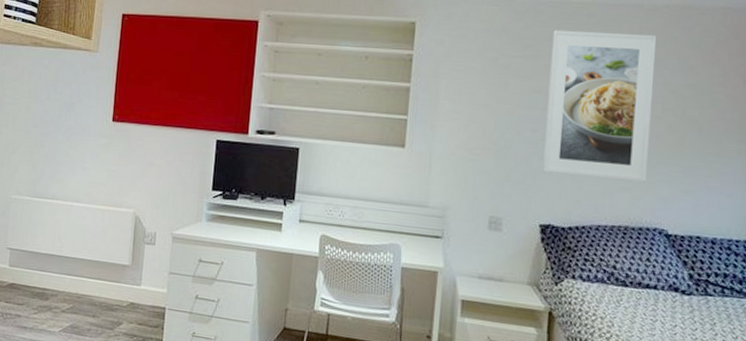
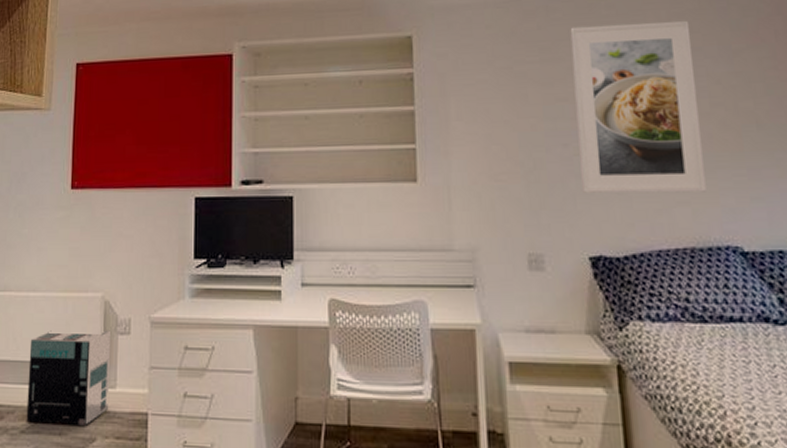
cardboard box: none [66,235,140,312] -> present [26,330,112,426]

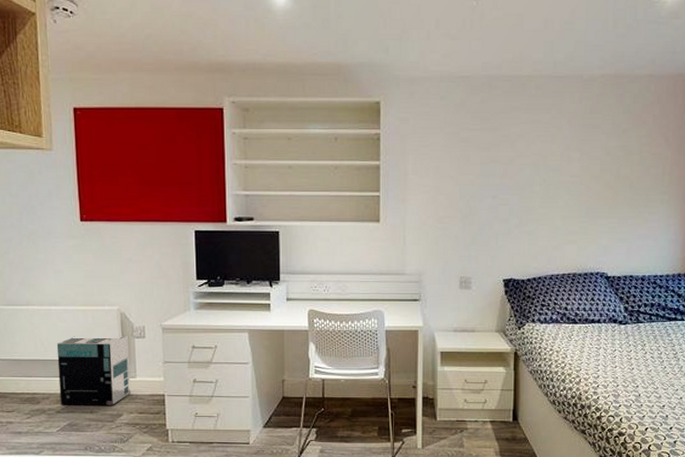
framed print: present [570,20,706,194] -> none [503,102,595,234]

